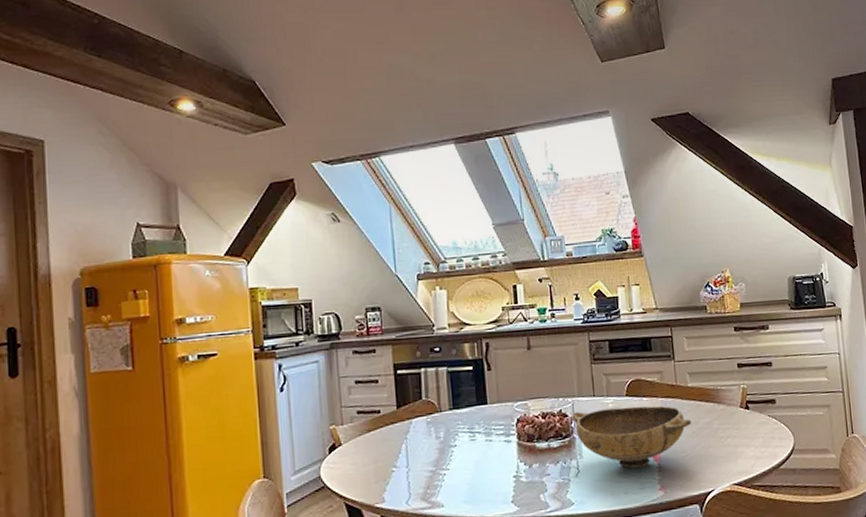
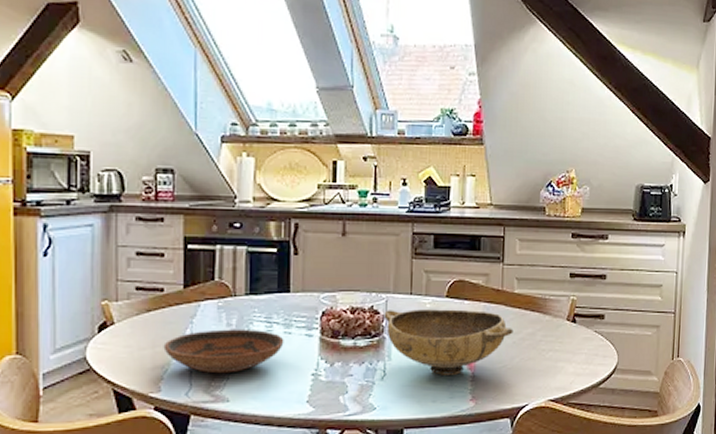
bowl: none [384,440,487,483] -> present [163,329,284,374]

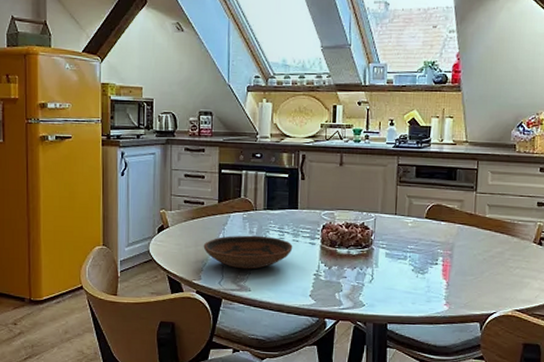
bowl: present [384,309,513,375] -> none [373,226,484,283]

